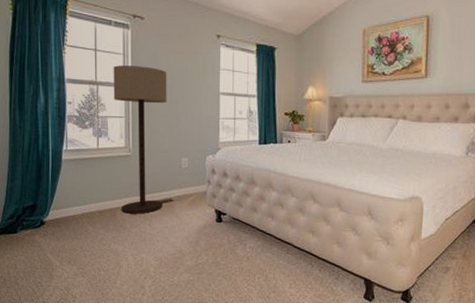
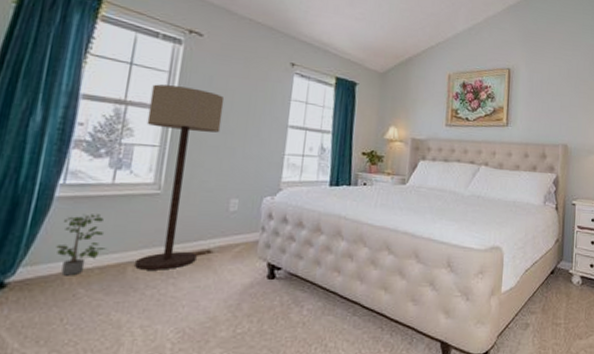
potted plant: none [70,172,101,217] -> present [56,214,106,276]

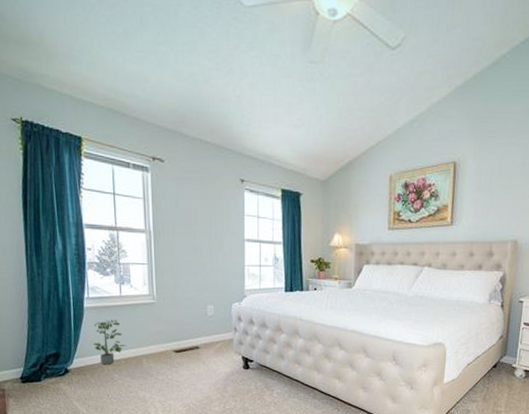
floor lamp: present [135,84,225,270] -> none [133,210,191,362]

